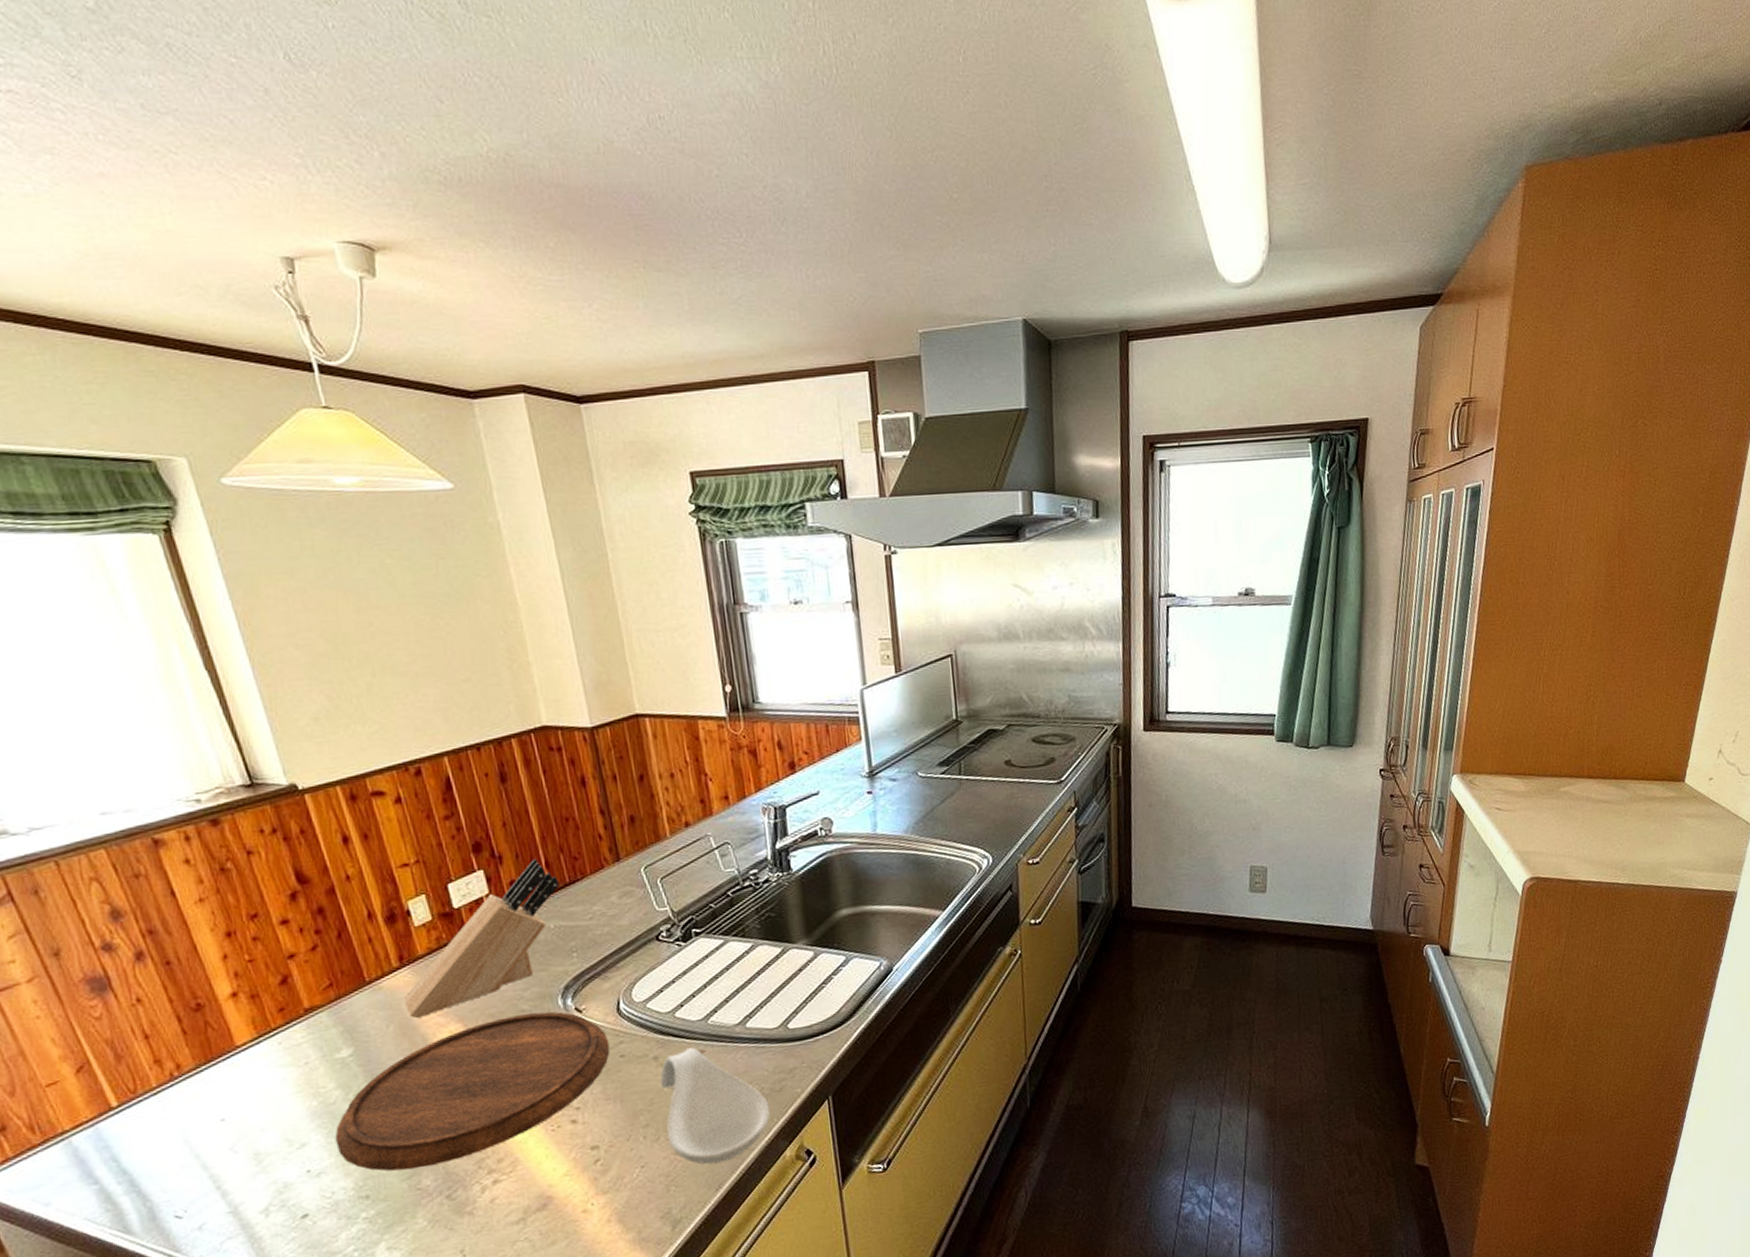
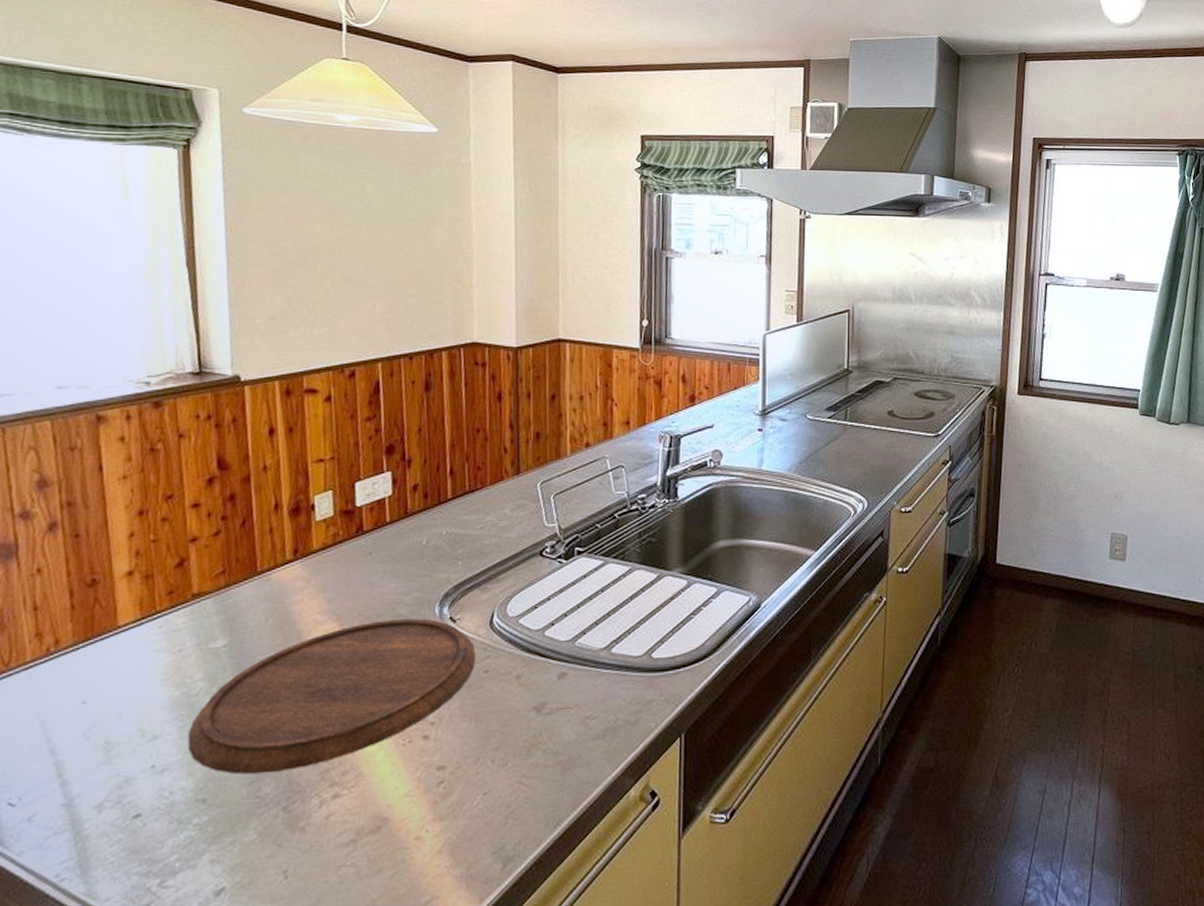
knife block: present [403,858,559,1018] -> none [288,465,459,613]
spoon rest: present [660,1047,770,1165] -> none [515,668,621,798]

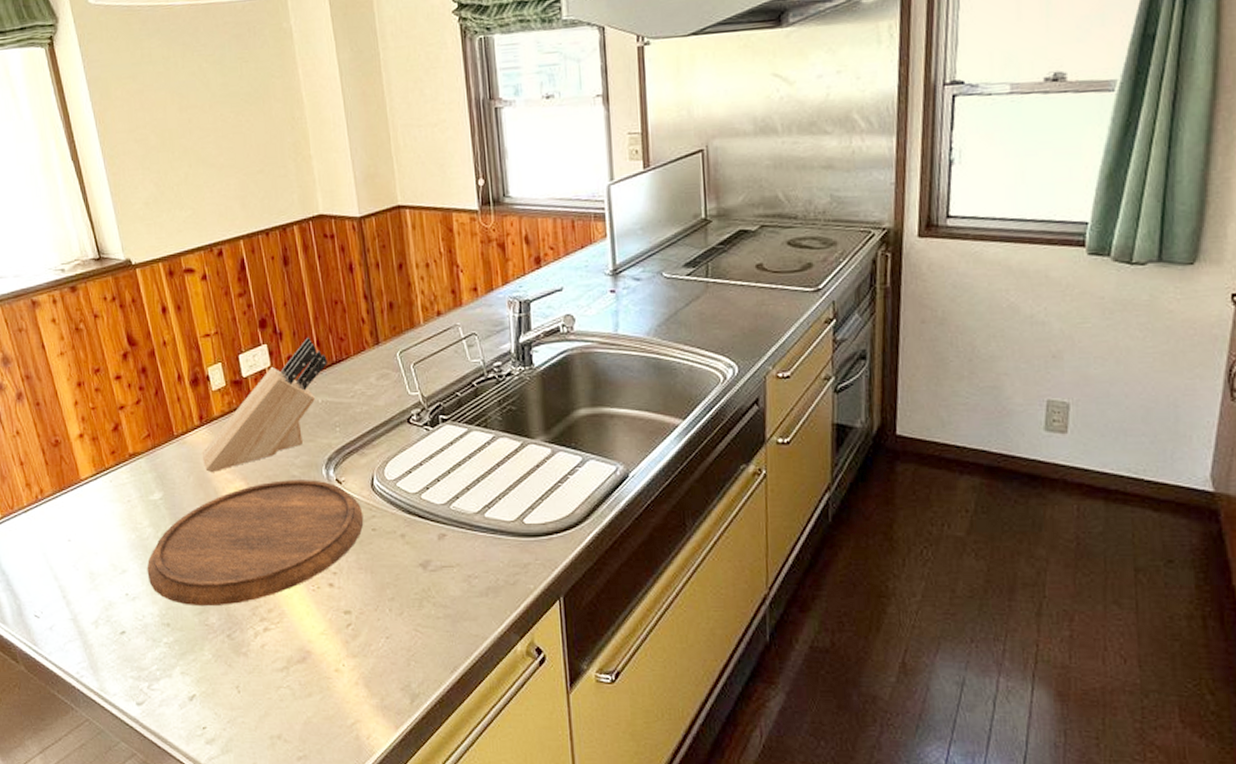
knife block: none [288,465,459,613] -> present [201,337,327,472]

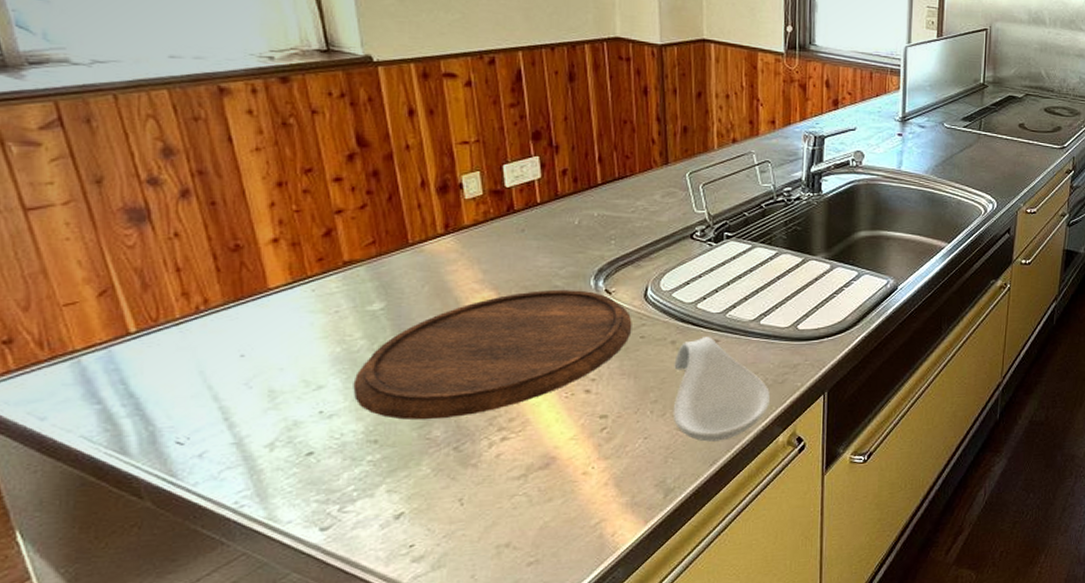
knife block: present [201,337,327,472] -> none [443,152,608,281]
spoon rest: none [406,529,503,646] -> present [672,336,770,442]

